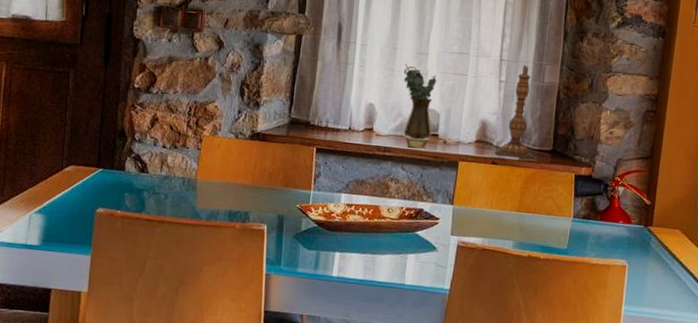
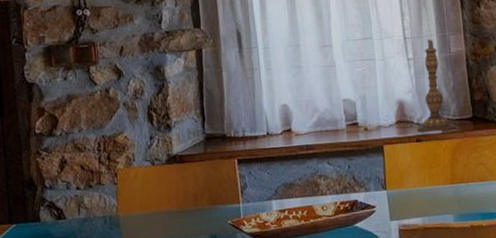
vase: present [403,63,437,149] -> none [310,59,351,141]

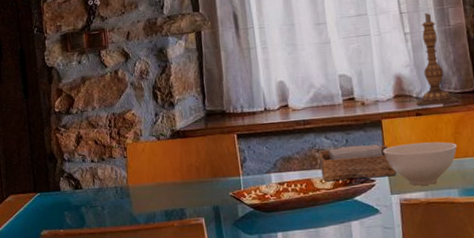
napkin holder: none [320,170,397,208] -> present [318,144,397,182]
bowl: none [384,167,454,212] -> present [383,141,458,186]

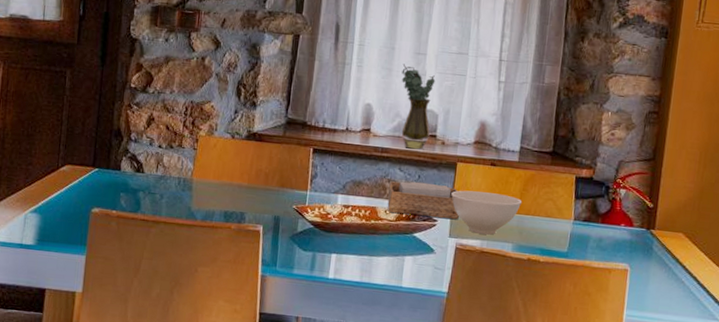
vase: none [305,36,348,116] -> present [401,64,436,150]
candlestick: present [416,12,457,106] -> none [493,65,533,160]

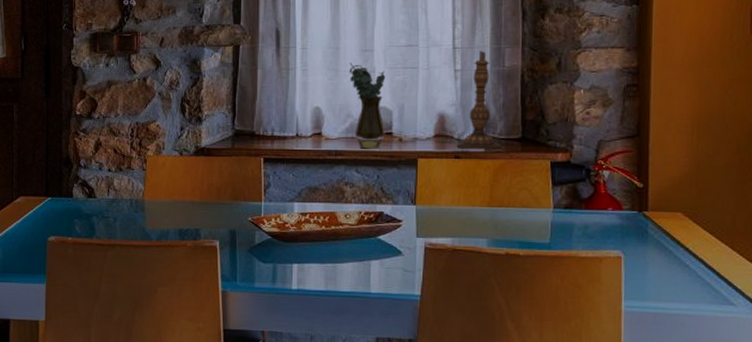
napkin holder: present [387,181,460,220] -> none [346,182,426,219]
bowl: present [451,190,523,235] -> none [415,187,494,231]
candlestick: none [493,65,533,160] -> present [456,50,500,150]

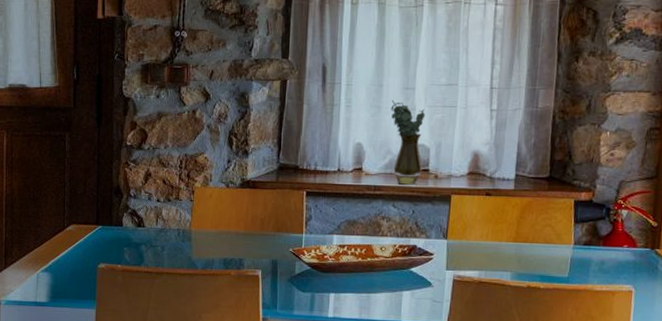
candlestick: present [456,50,500,150] -> none [488,90,529,188]

